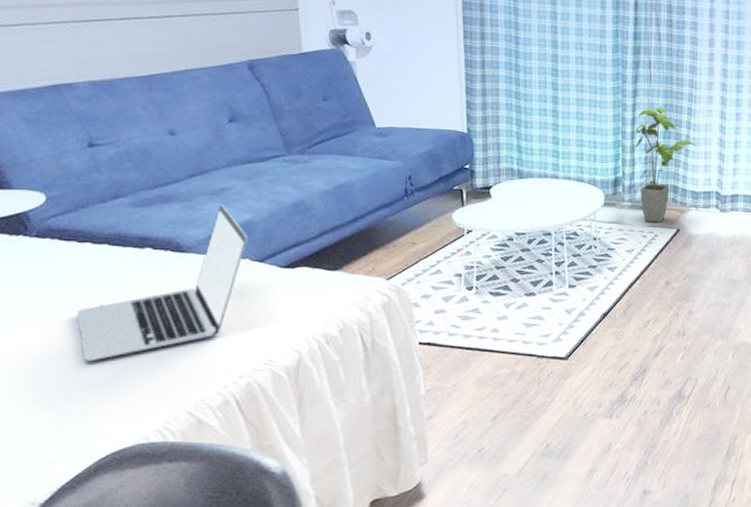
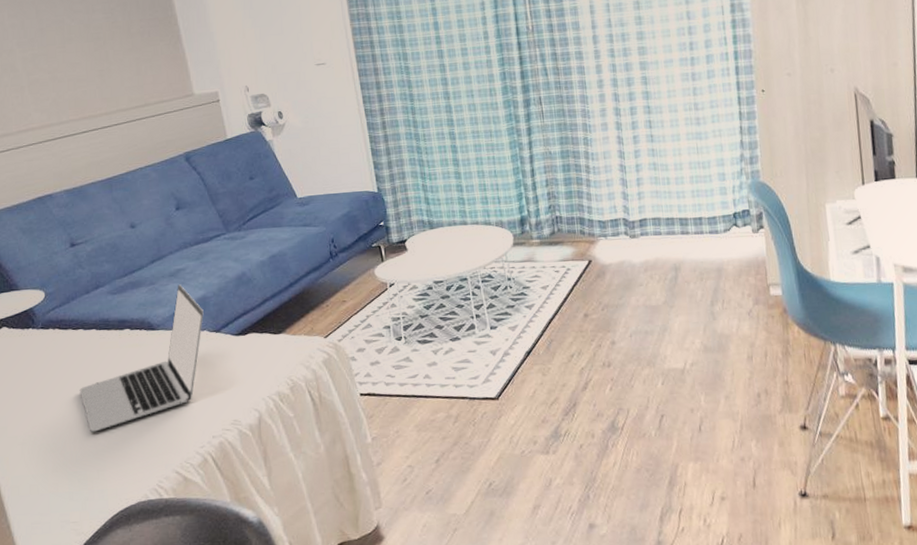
house plant: present [633,106,697,223] -> none [535,141,598,257]

